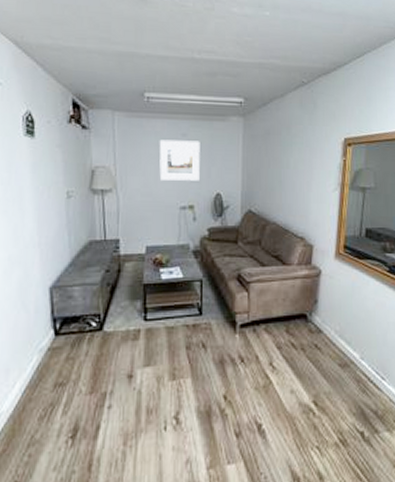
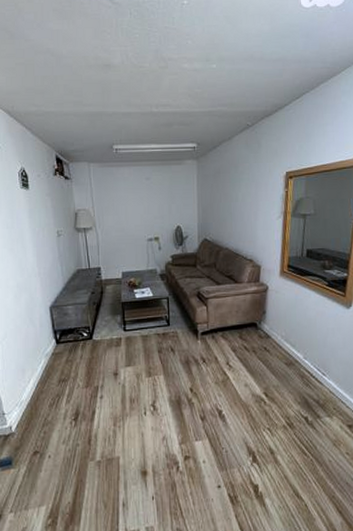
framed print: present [159,139,200,181] -> none [127,183,162,218]

